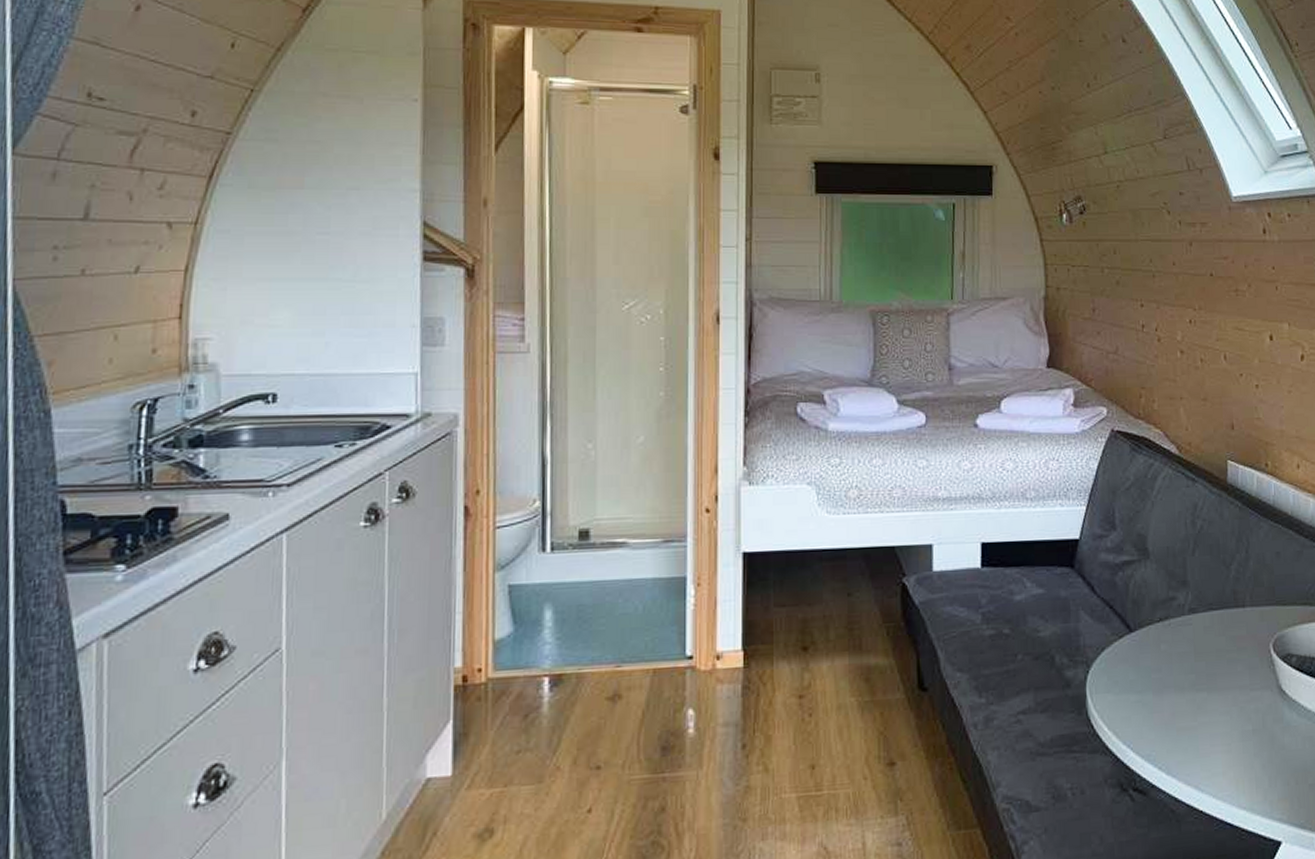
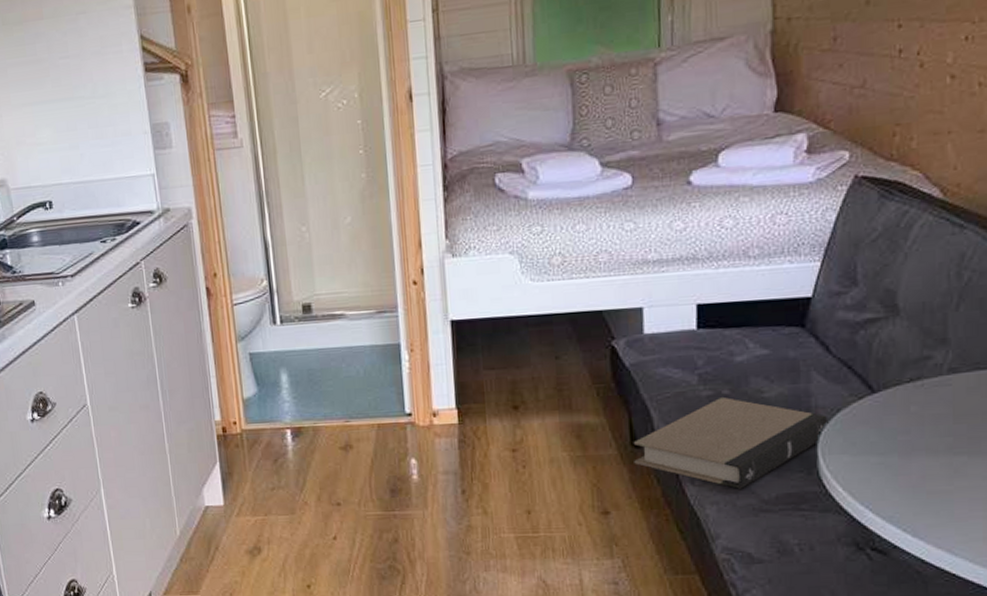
book: none [920,637,1095,732] -> present [633,397,829,489]

